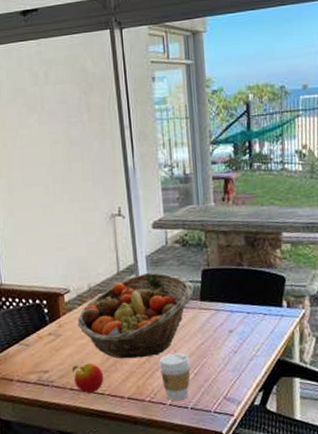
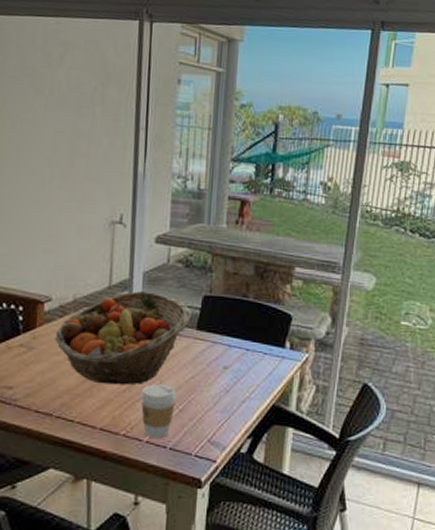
apple: present [72,363,104,393] -> none [41,384,77,418]

